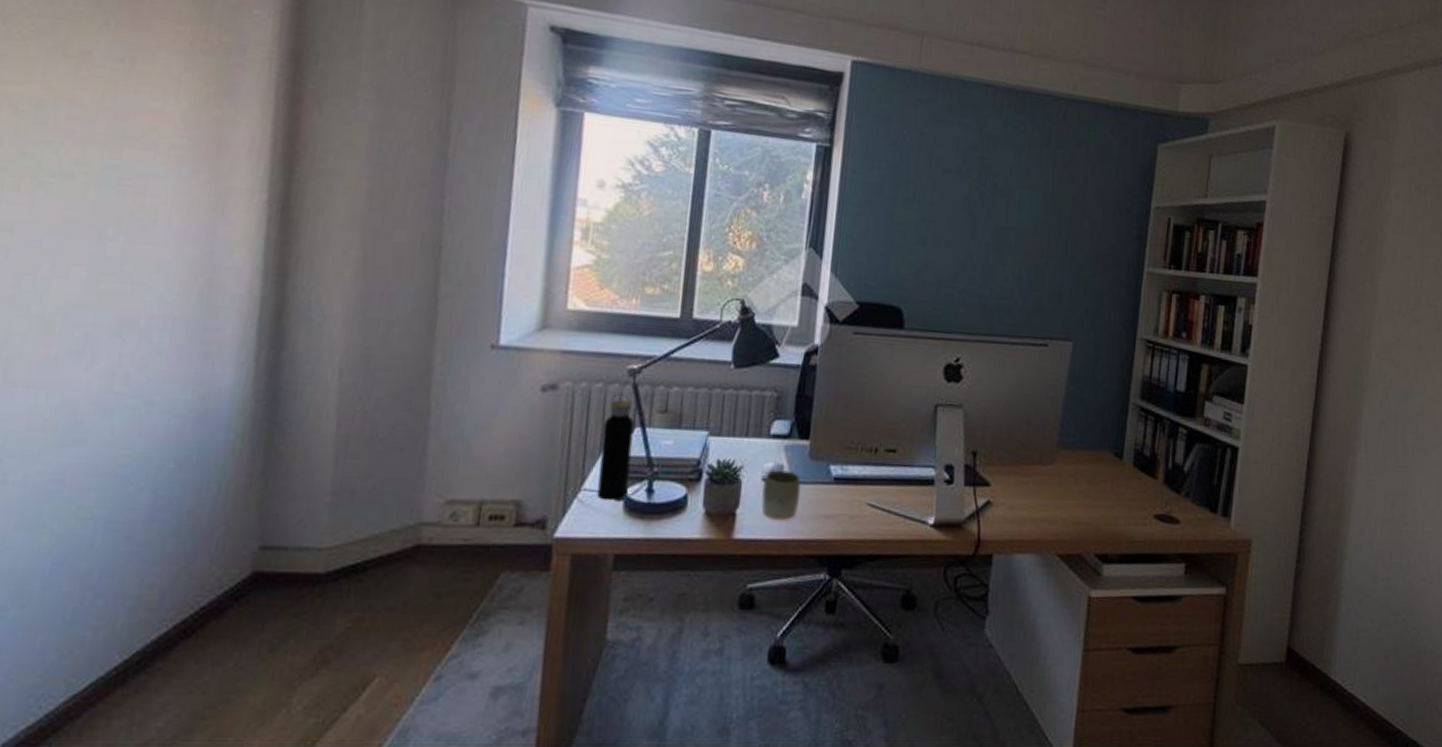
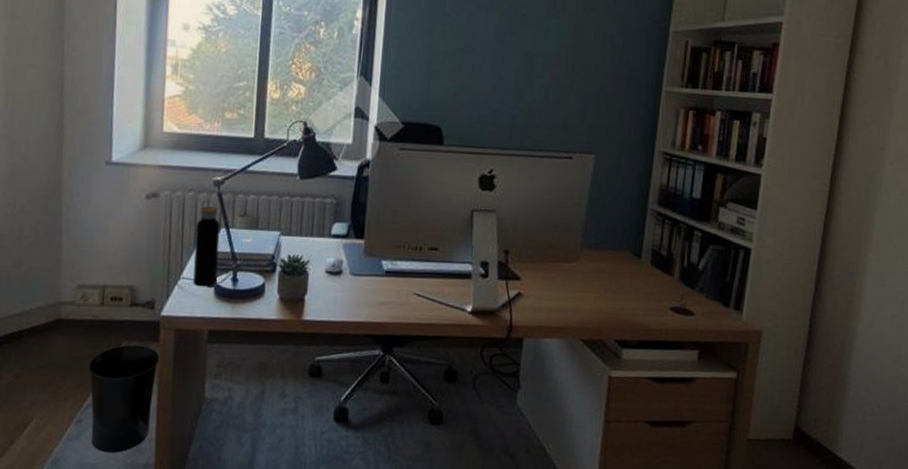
waste bin: none [453,575,551,718] -> present [88,344,160,453]
mug: present [761,470,801,522] -> none [325,264,358,307]

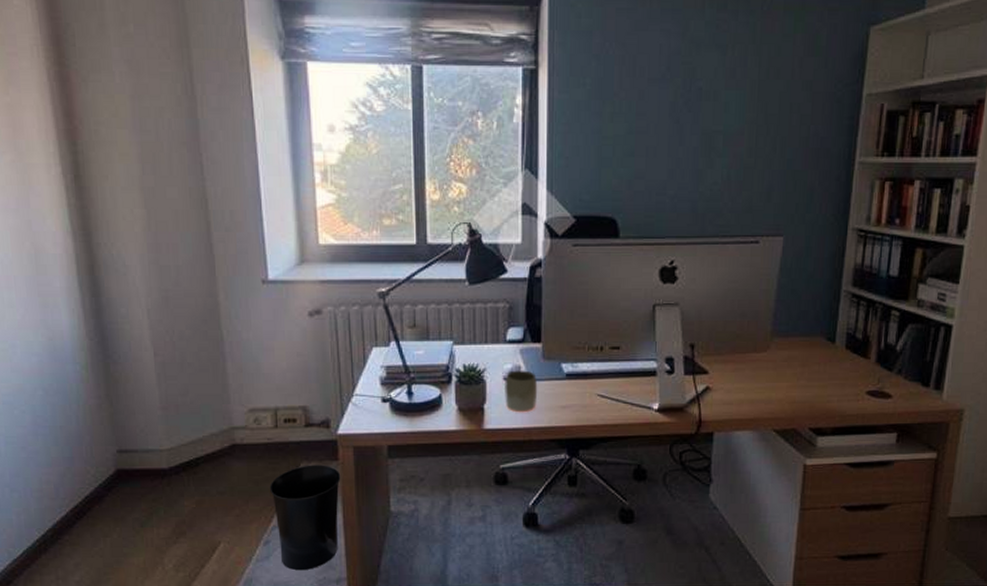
water bottle: present [193,200,221,286] -> none [364,313,391,401]
mug: none [325,264,358,307] -> present [503,370,538,413]

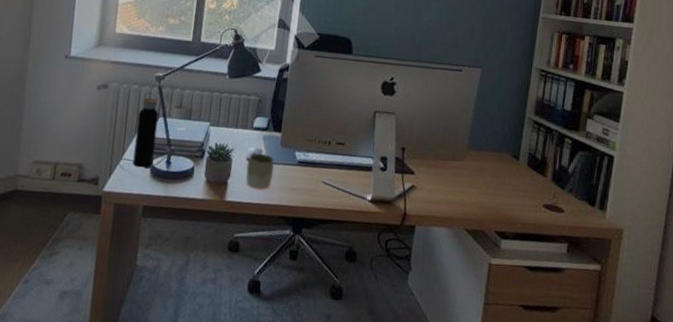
waste bin: present [269,465,341,571] -> none [35,215,100,311]
water bottle: none [364,313,391,401] -> present [133,92,159,167]

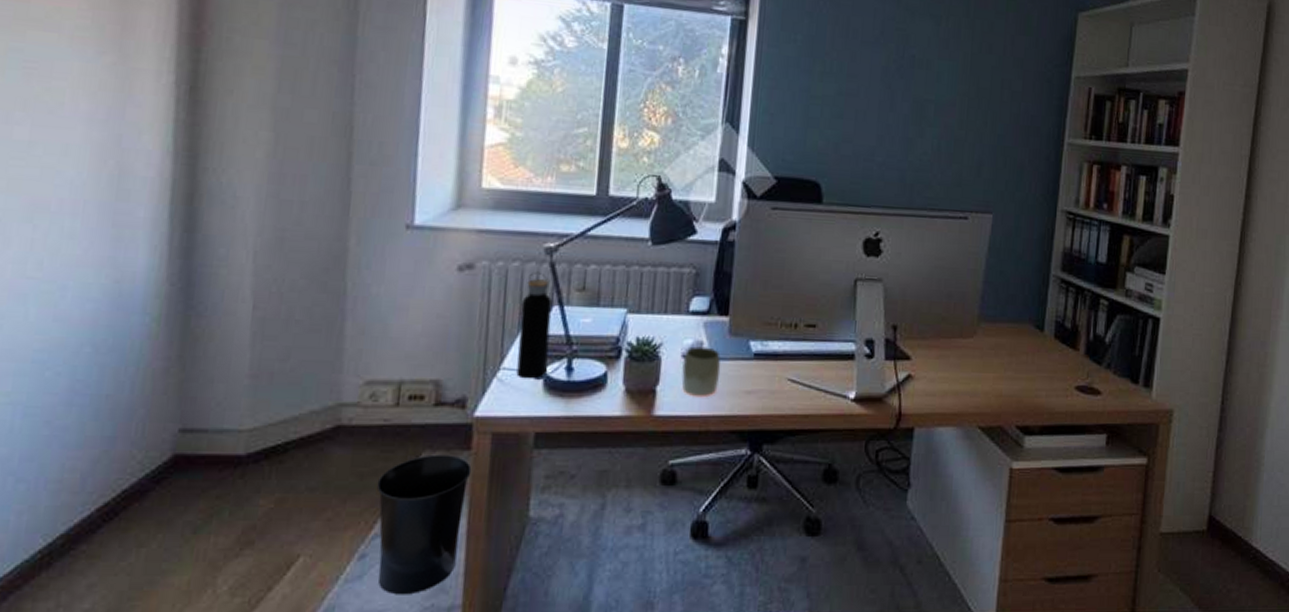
waste bin: none [35,215,100,311] -> present [376,454,472,595]

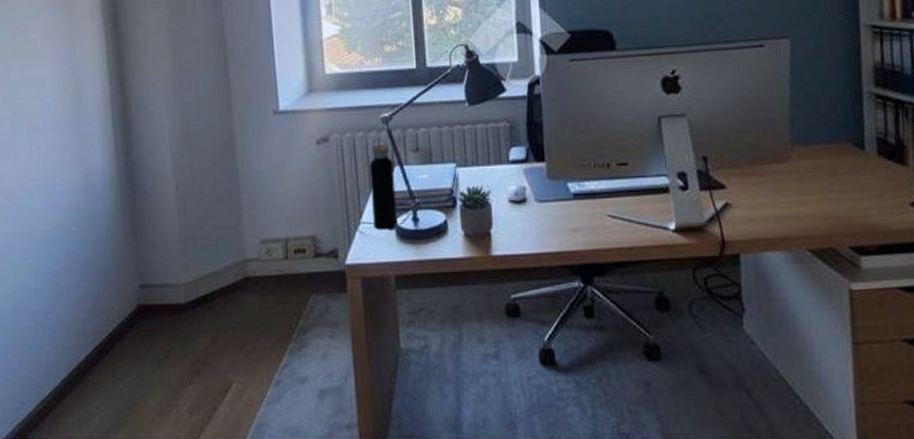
waste bin: present [376,454,472,595] -> none [280,297,350,415]
mug: present [681,346,721,398] -> none [509,191,545,237]

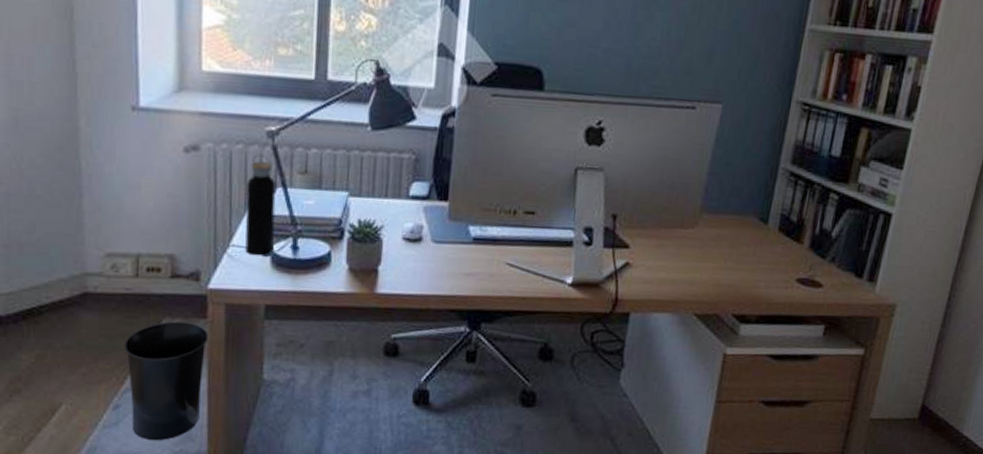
waste bin: none [280,297,350,415] -> present [124,321,209,441]

